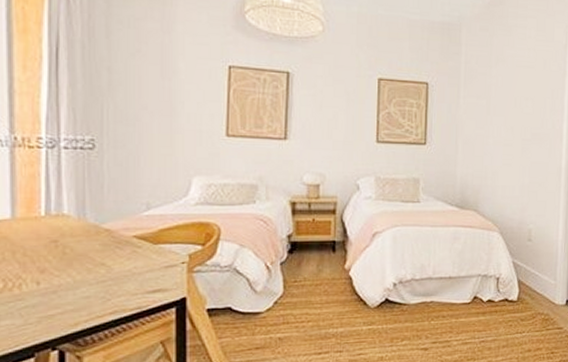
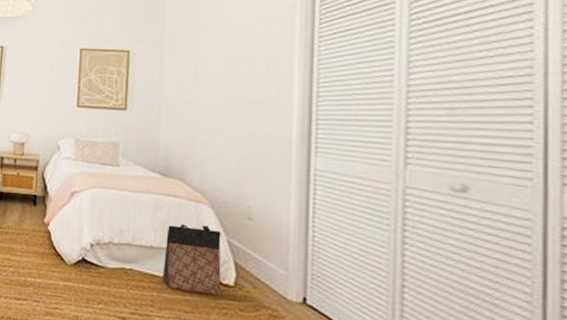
bag: none [459,251,508,312] -> present [162,224,222,296]

